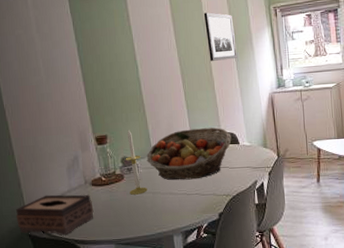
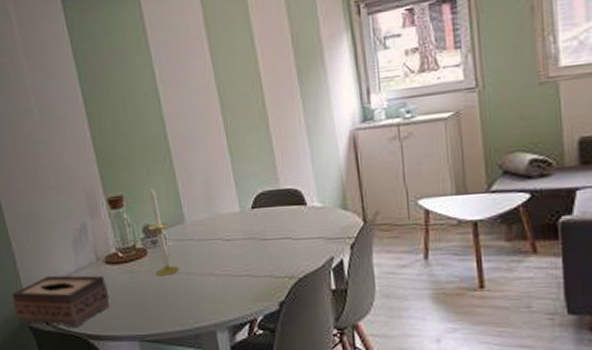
fruit basket: present [146,127,232,180] -> none [176,182,295,257]
wall art: present [203,12,237,61] -> none [250,15,301,87]

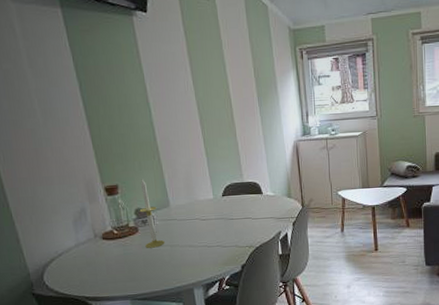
tissue box: present [12,275,111,328] -> none [15,249,107,292]

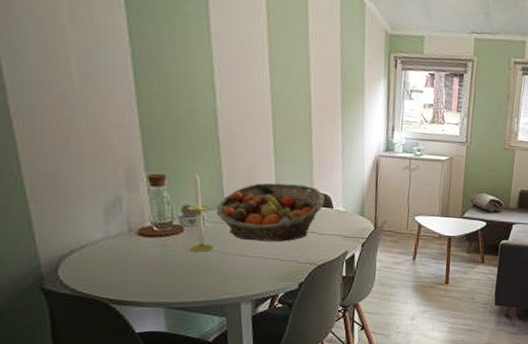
fruit basket: none [163,176,254,232] -> present [216,182,325,242]

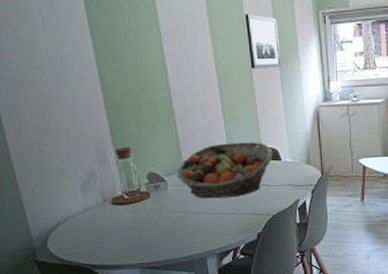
candle: present [187,172,214,252] -> none [152,142,178,214]
wall art: none [309,45,345,109] -> present [244,14,281,69]

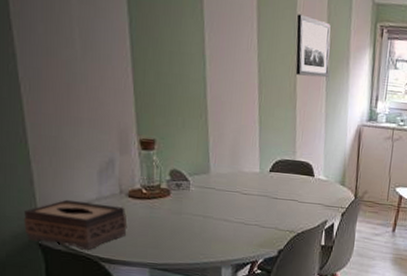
tissue box: none [18,214,115,260] -> present [24,199,128,250]
fruit basket: present [177,142,273,199] -> none [201,149,307,209]

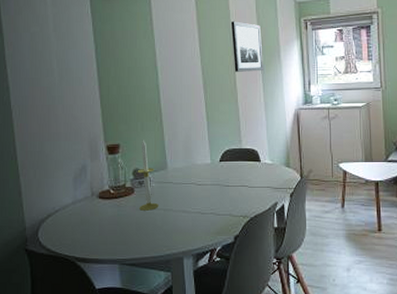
tissue box: present [24,199,128,250] -> none [13,206,99,251]
candle: none [175,138,198,216] -> present [137,140,159,211]

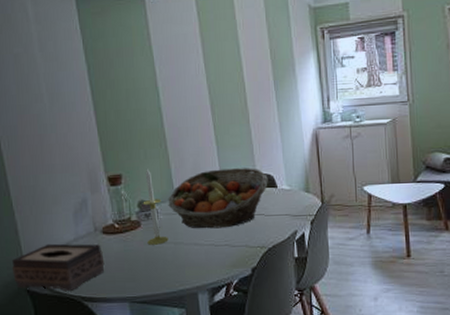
tissue box: none [13,206,99,251] -> present [12,243,105,291]
fruit basket: none [160,142,253,198] -> present [168,168,268,229]
wall art: present [230,21,263,72] -> none [238,32,277,90]

